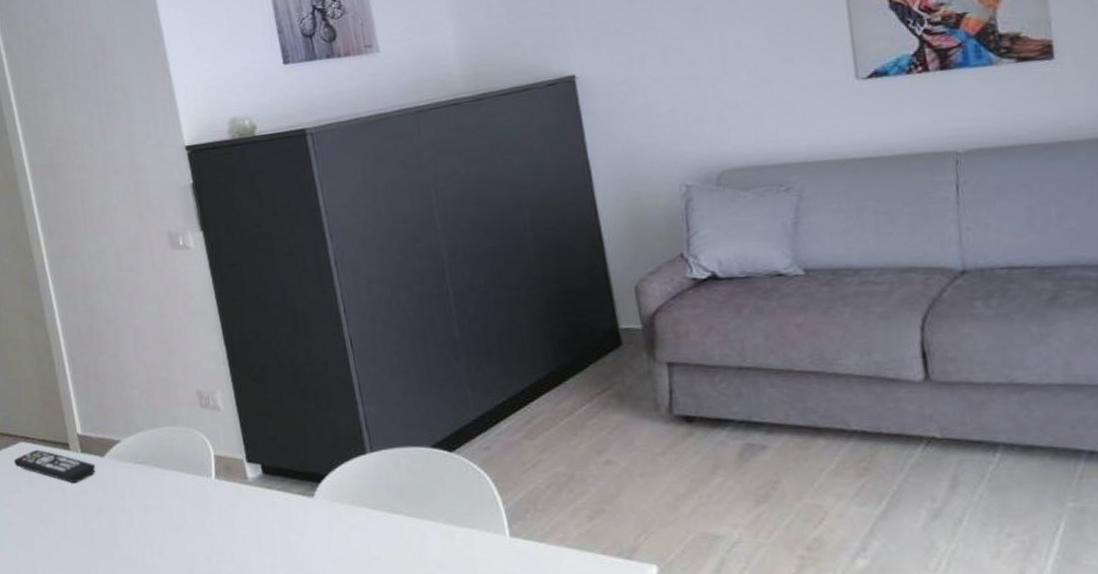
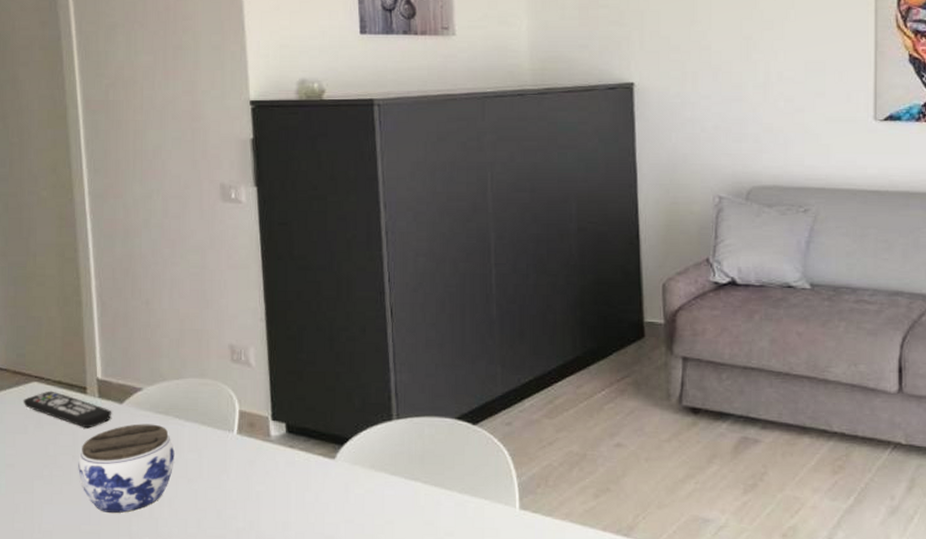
jar: none [70,474,160,564] -> present [78,424,175,513]

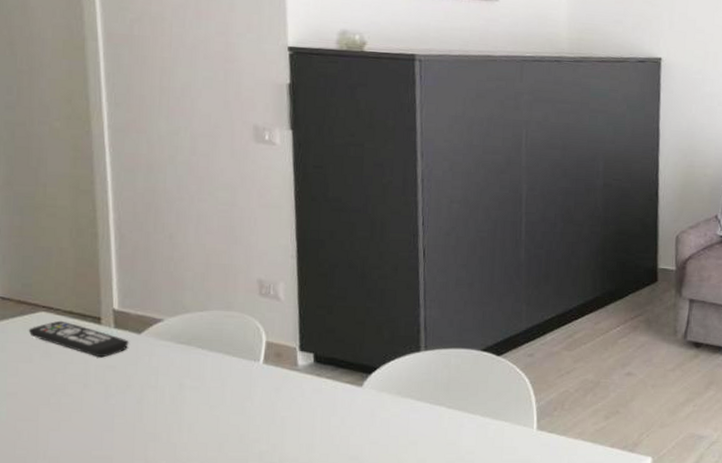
jar: present [78,424,175,513] -> none [89,353,196,438]

